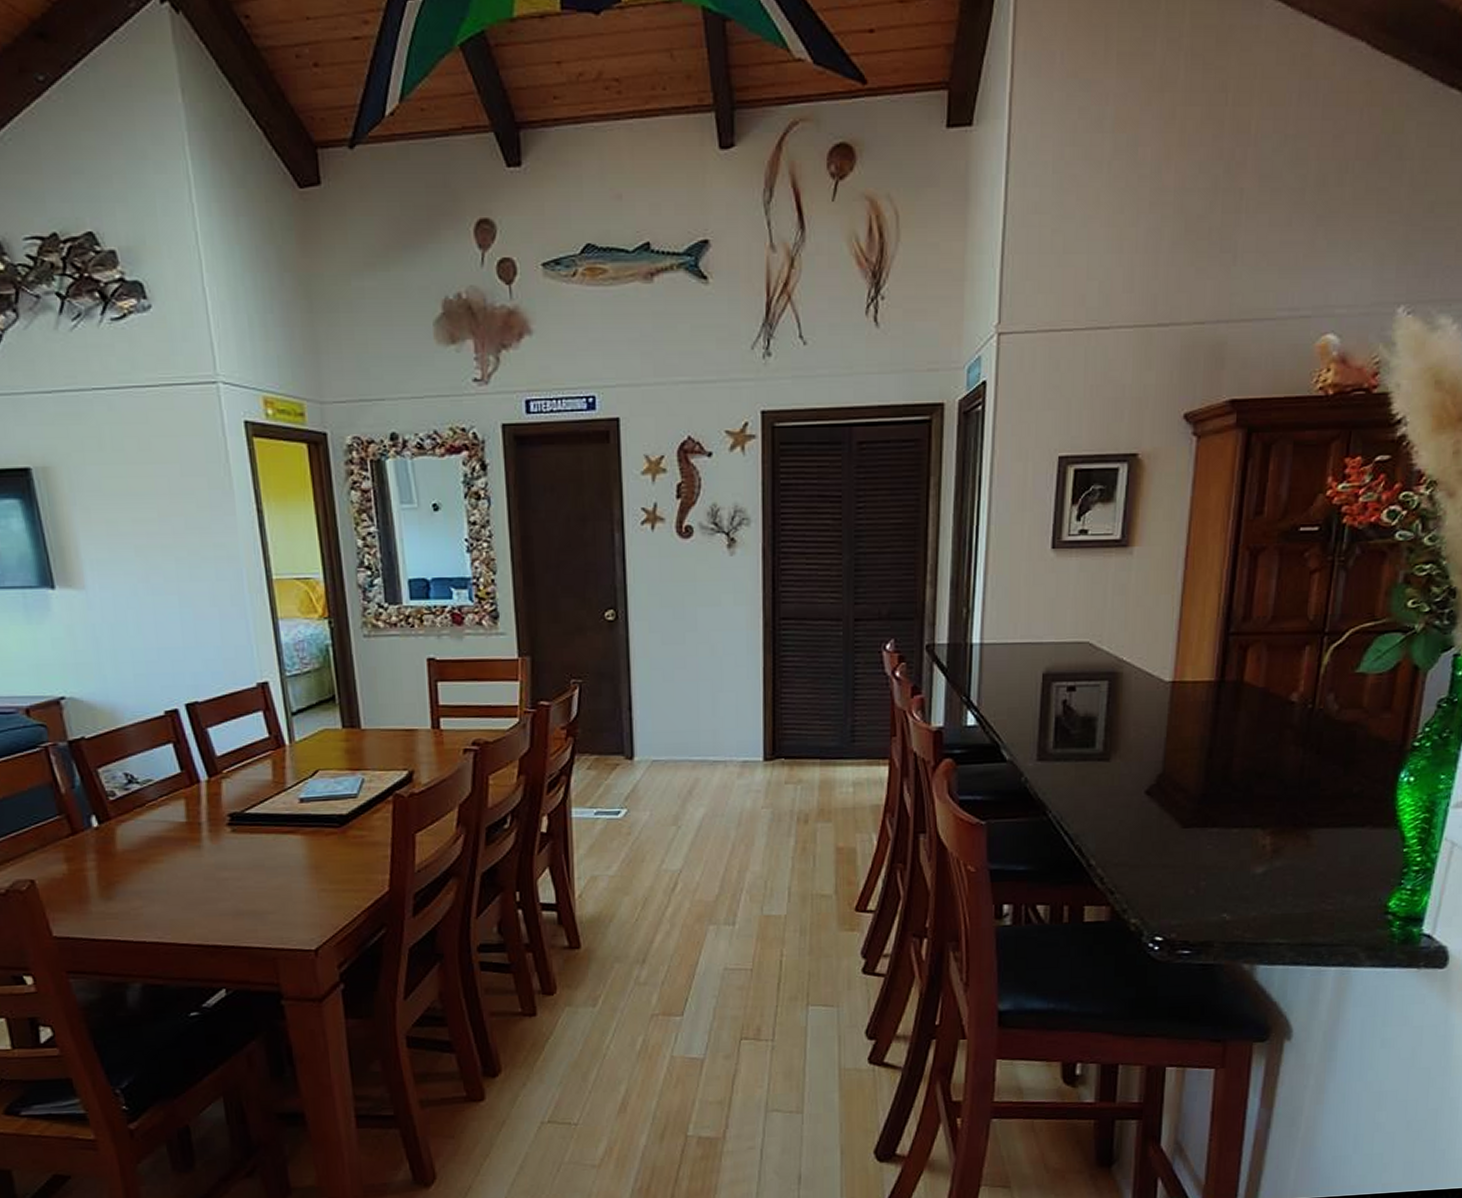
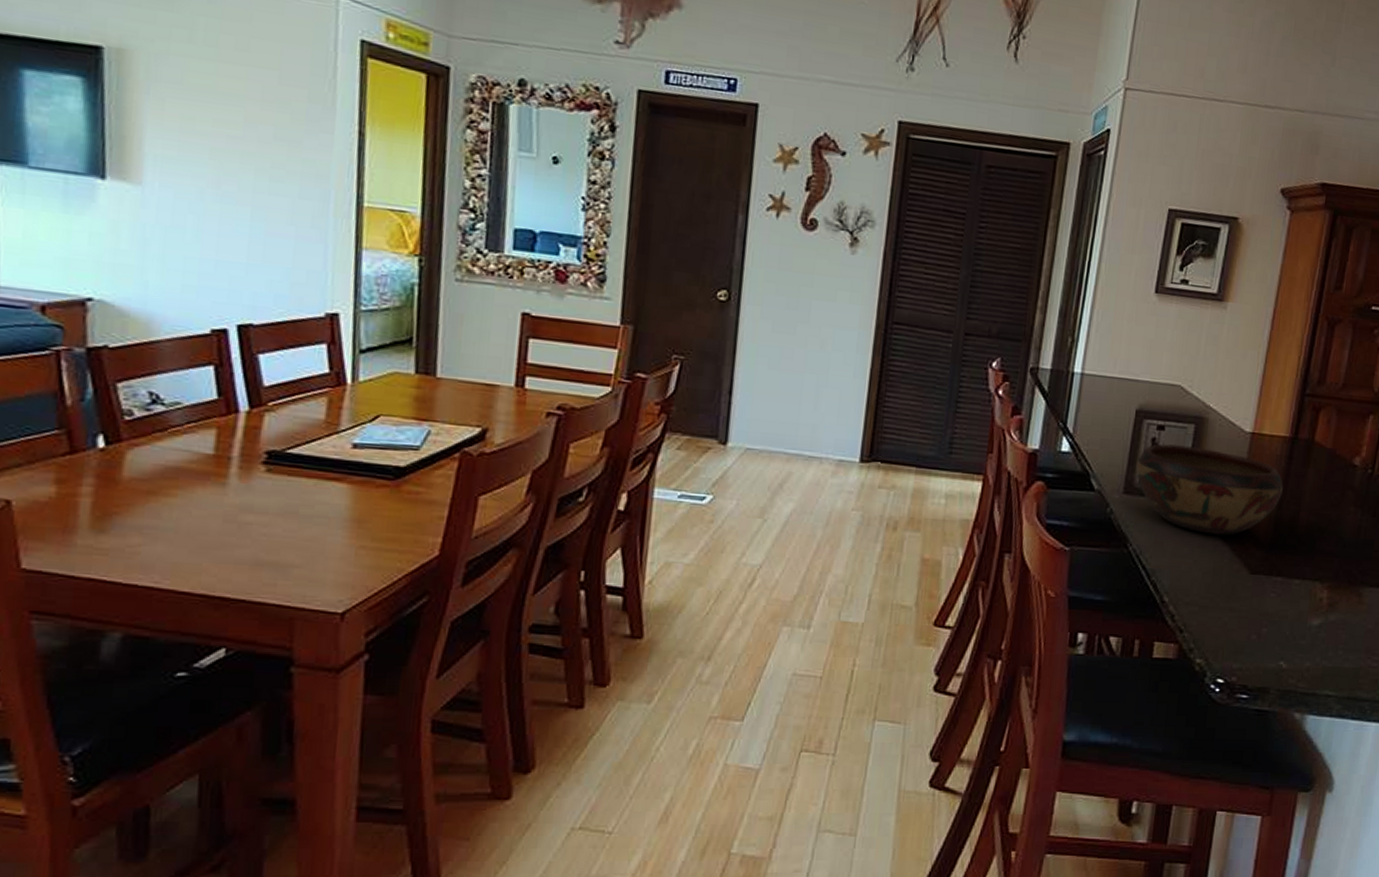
decorative bowl: none [1048,704,1212,792] -> present [1136,444,1283,535]

